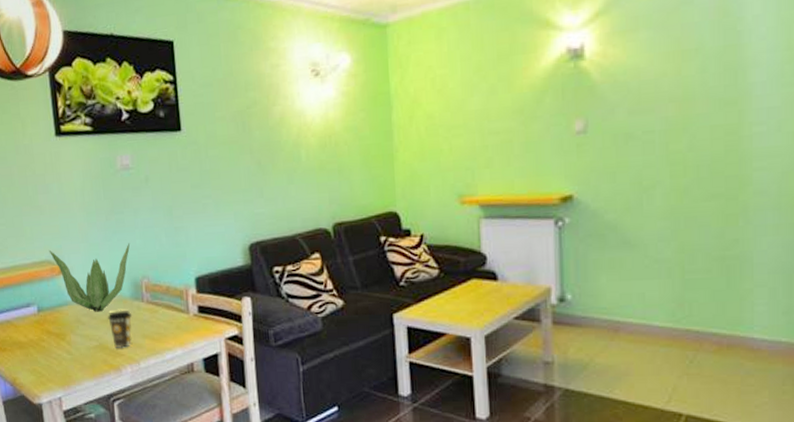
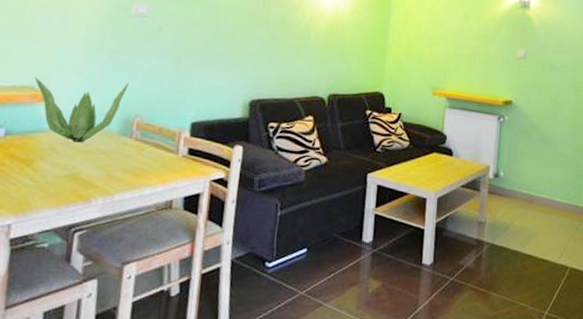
coffee cup: present [108,310,132,349] -> none [88,143,116,181]

